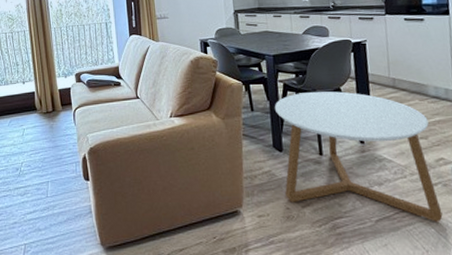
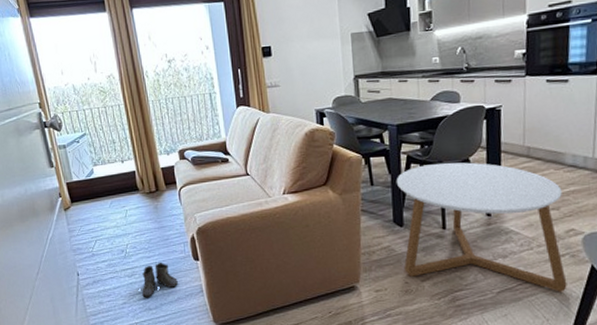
boots: none [32,181,68,218] -> present [140,262,178,298]

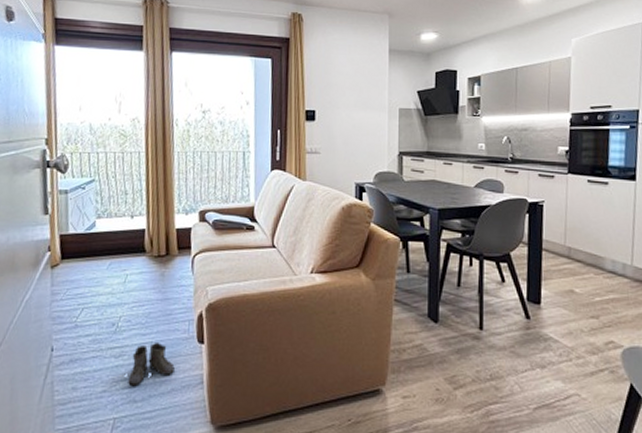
coffee table: present [396,162,567,292] -> none [433,255,606,413]

